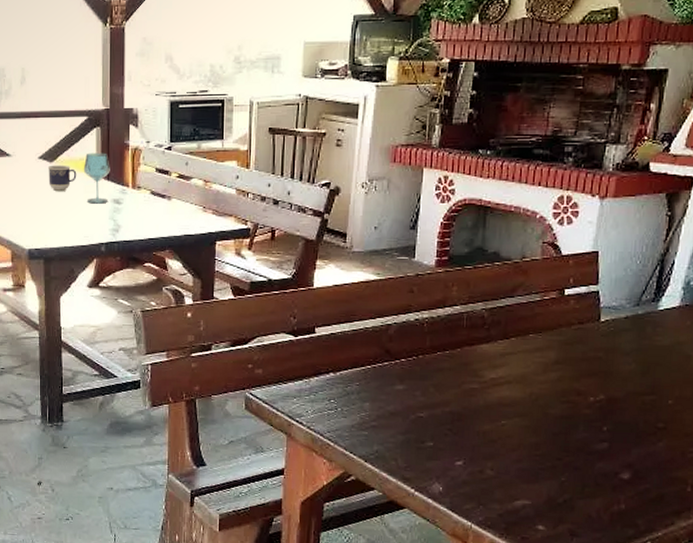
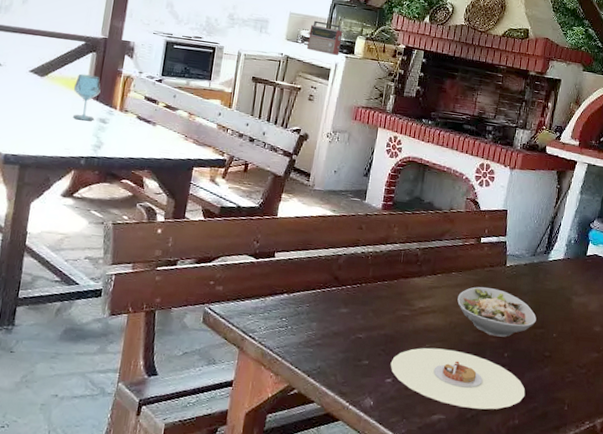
cup: present [47,165,77,191] -> none [36,79,67,105]
radio: none [329,46,370,86] -> present [307,20,343,55]
plate: none [459,424,633,493] -> present [390,347,525,410]
salad: none [538,349,644,408] -> present [457,287,536,337]

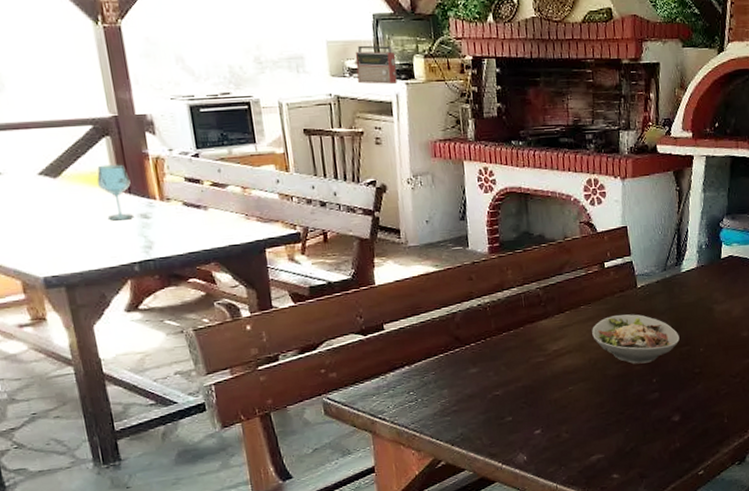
plate: present [390,347,525,410] -> none [535,386,682,443]

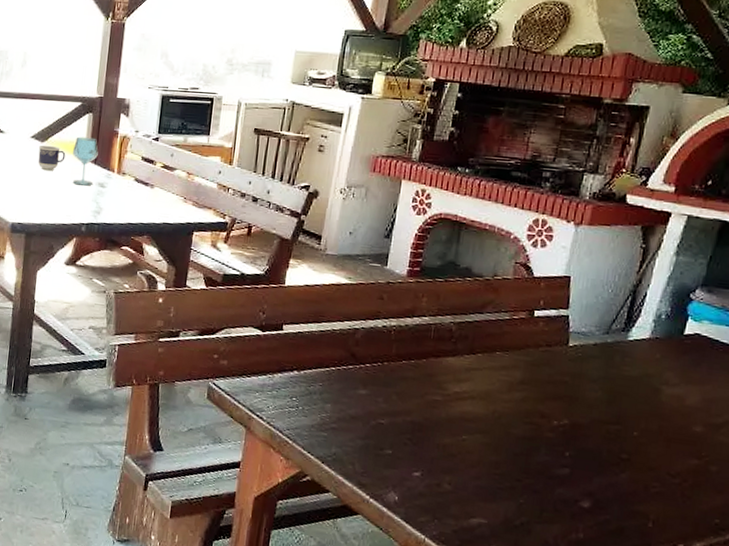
cup: none [51,180,91,210] -> present [38,145,66,170]
radio: present [355,45,398,84] -> none [316,57,358,97]
salad: present [592,314,680,364] -> none [503,370,610,433]

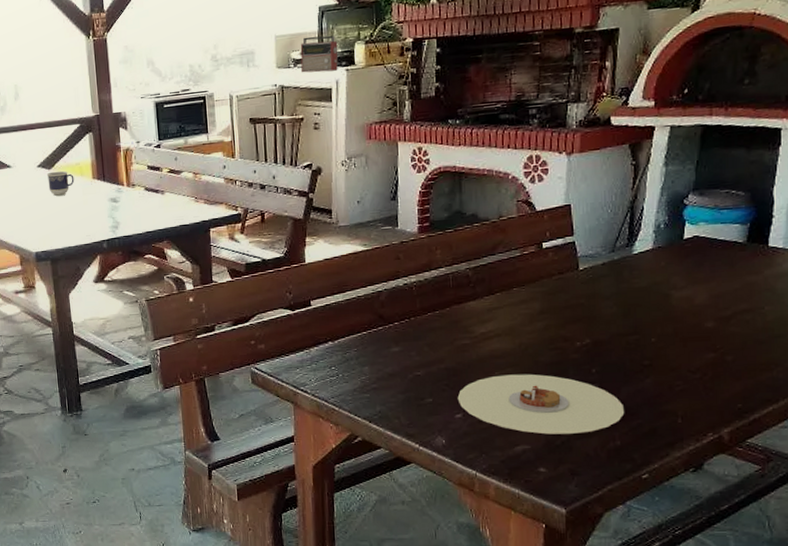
wine glass: present [72,136,99,186] -> none [80,156,105,205]
radio: none [316,57,358,97] -> present [300,35,339,73]
plate: none [418,439,594,519] -> present [457,373,625,435]

